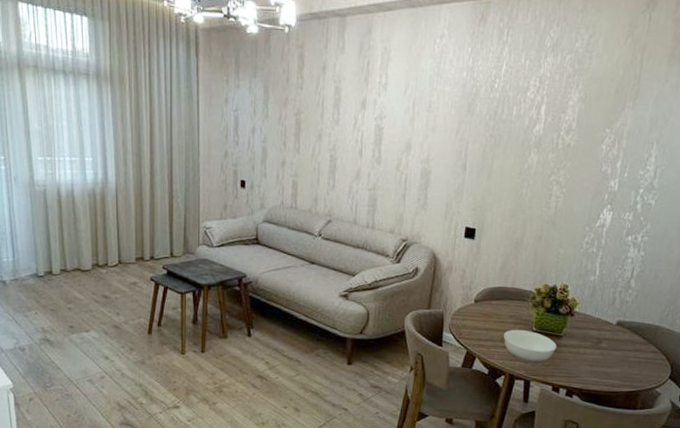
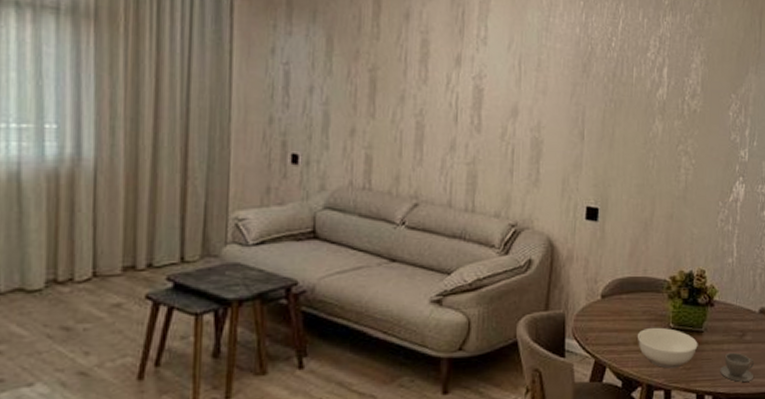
teacup: none [575,355,608,381] -> present [720,352,754,382]

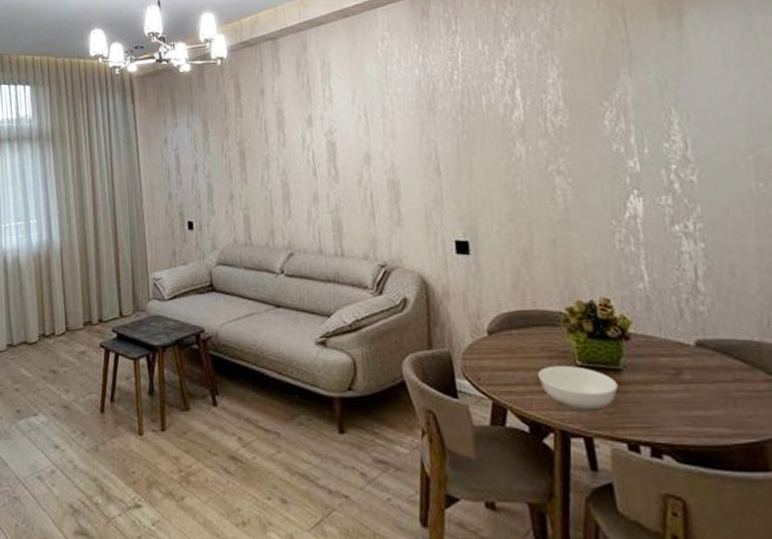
teacup: present [720,352,754,382] -> none [654,394,705,431]

